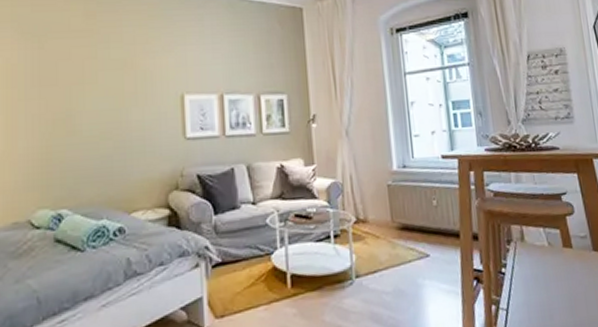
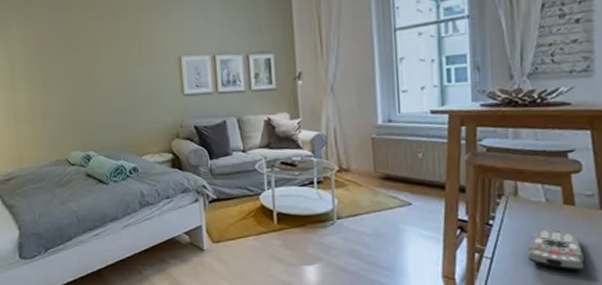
remote control: none [537,273,586,316] -> present [527,229,584,271]

